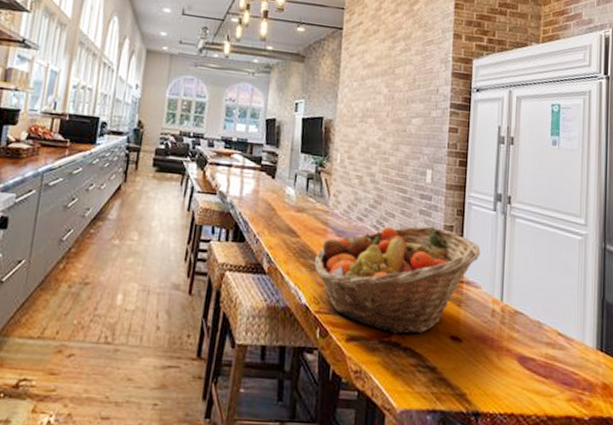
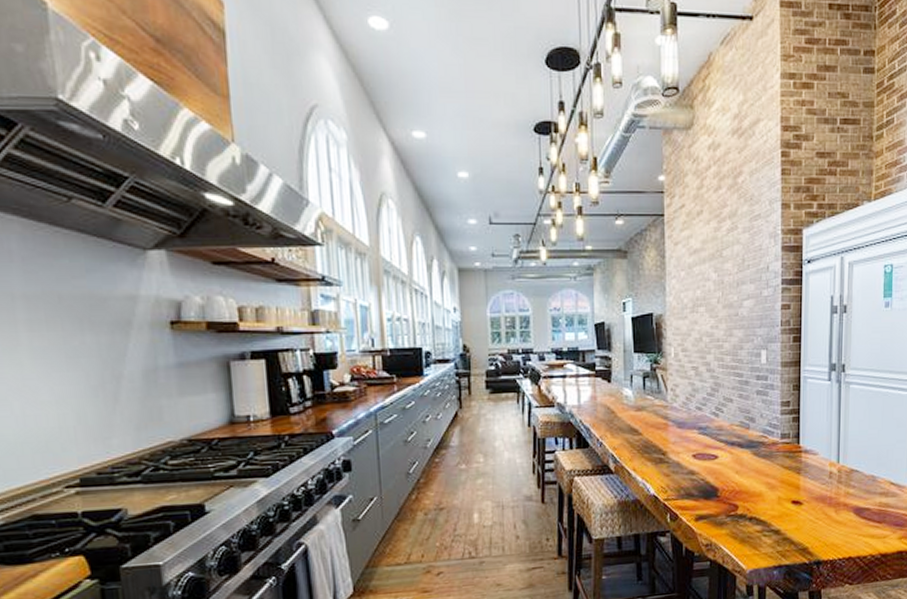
fruit basket: present [314,226,481,335] -> none [658,404,817,508]

